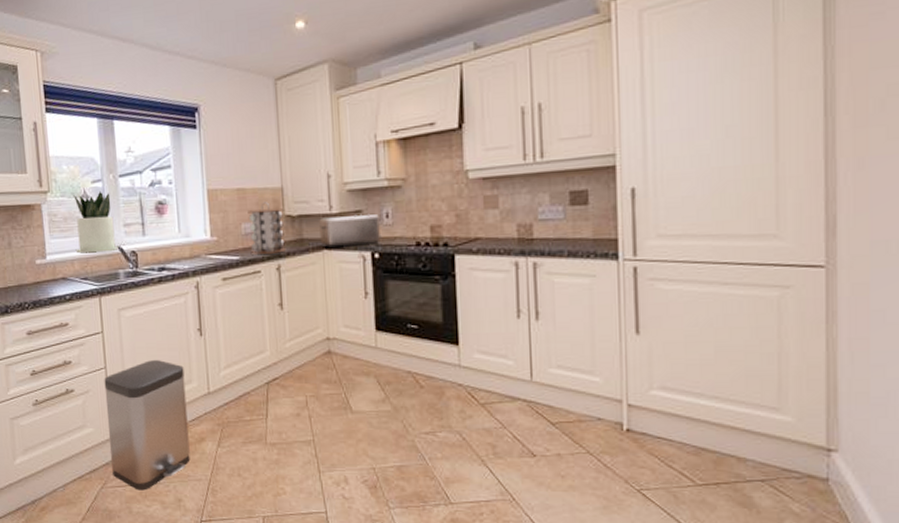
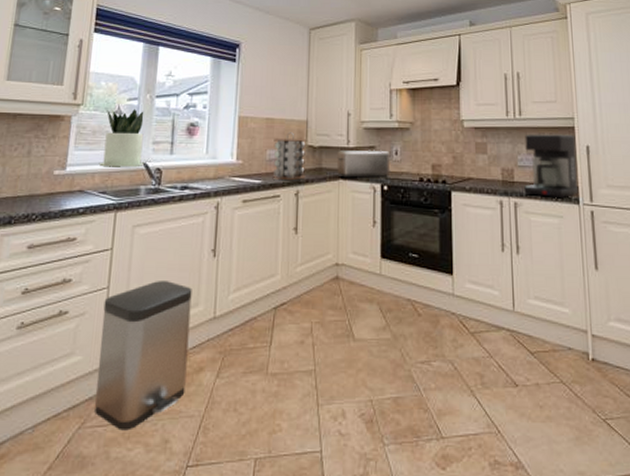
coffee maker: none [546,175,618,255] -> present [524,134,579,199]

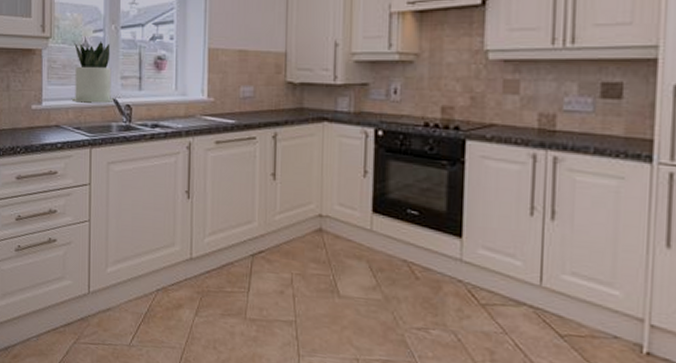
pedal bin: present [94,281,192,431] -> none [85,218,168,351]
spice rack: present [272,132,307,181] -> none [247,66,286,122]
toaster: present [337,150,389,178] -> none [321,88,386,121]
coffee maker: present [524,134,579,199] -> none [570,68,657,155]

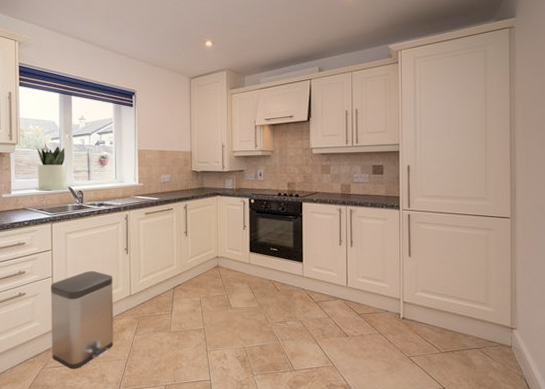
pedal bin: none [85,218,168,351] -> present [50,271,114,369]

